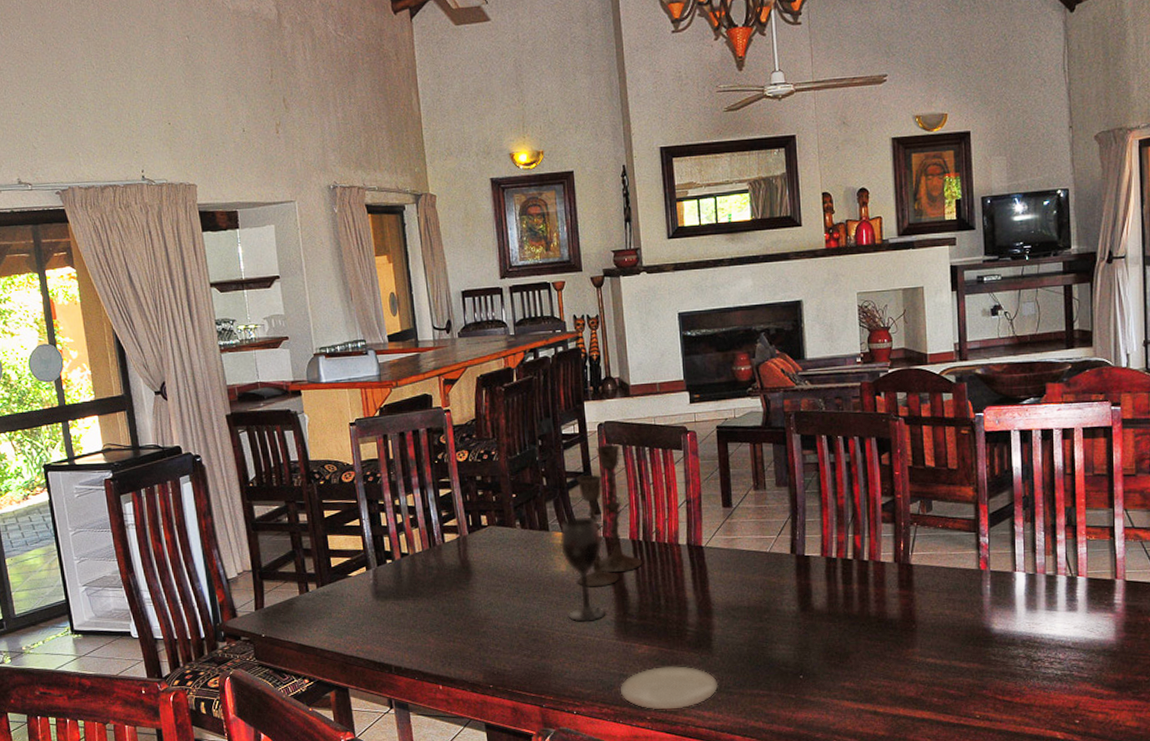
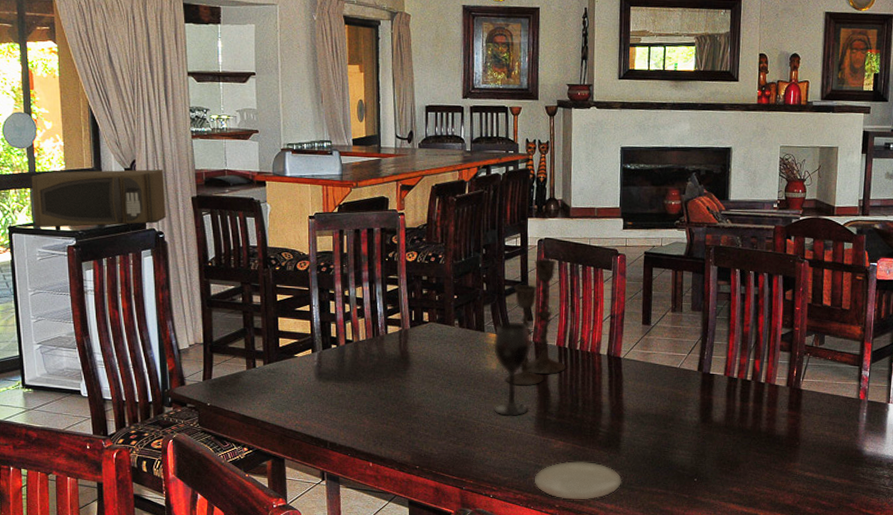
microwave: none [61,388,203,465] -> present [31,169,167,231]

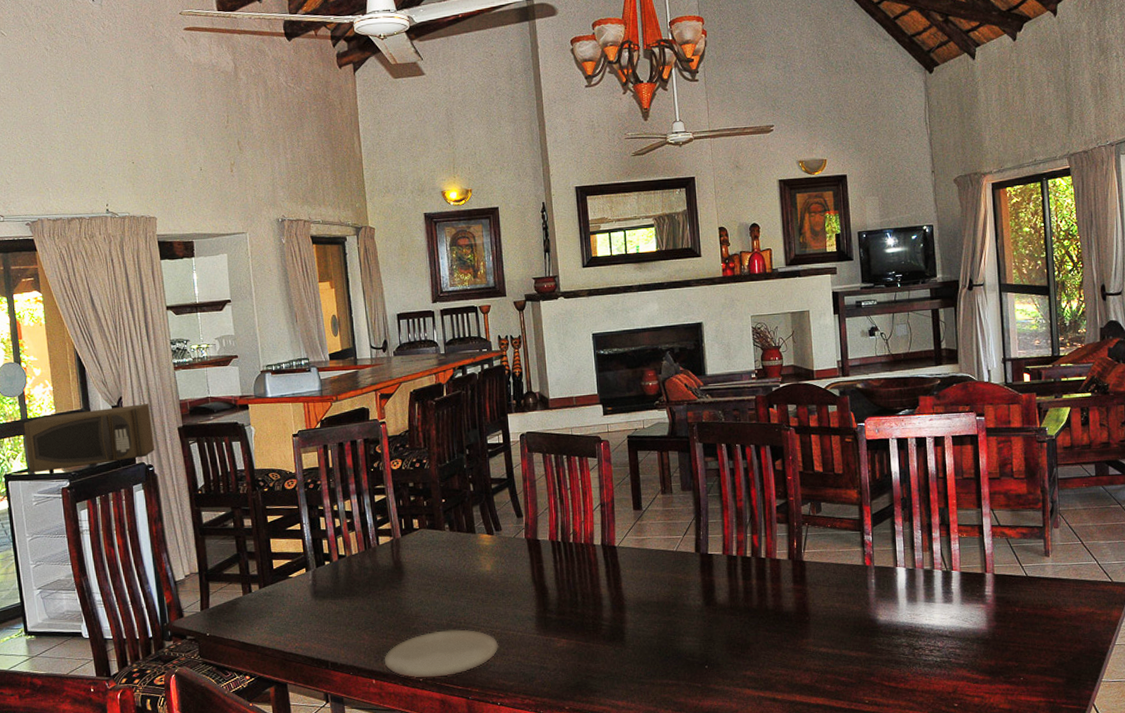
plate: none [382,422,497,466] -> present [384,629,499,678]
wine glass: present [493,321,531,416] -> none [485,520,528,618]
candlestick: present [506,259,566,386] -> none [501,453,562,585]
plate: present [534,461,623,500] -> none [540,658,631,701]

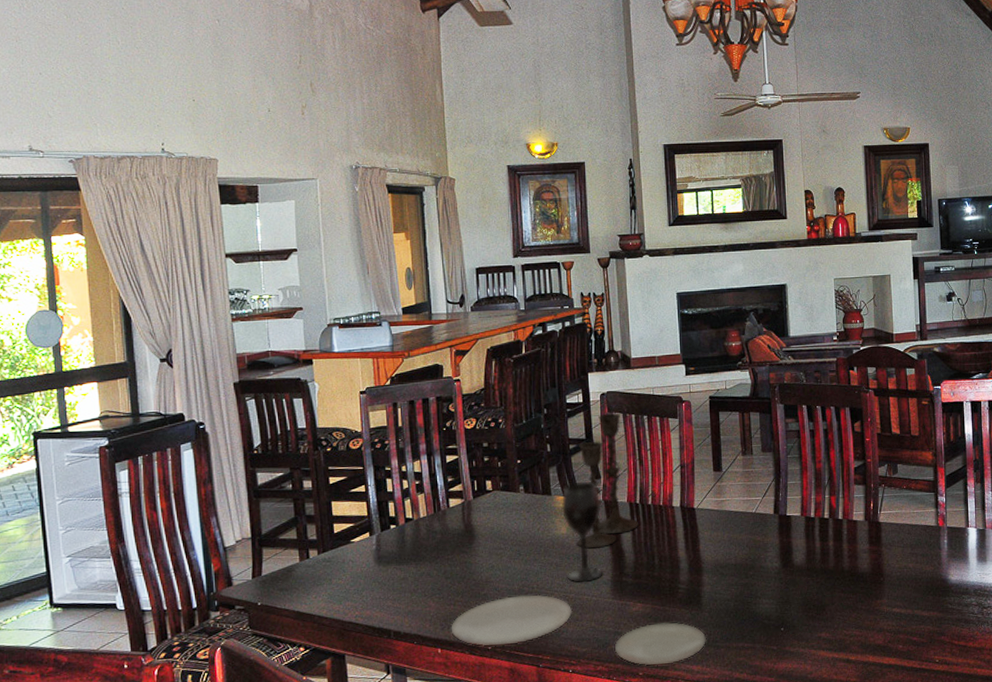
microwave: present [23,403,155,474] -> none [57,356,208,432]
wine glass: none [485,520,528,618] -> present [561,481,603,583]
candlestick: none [501,453,562,585] -> present [577,413,639,549]
plate: none [540,658,631,701] -> present [614,622,707,666]

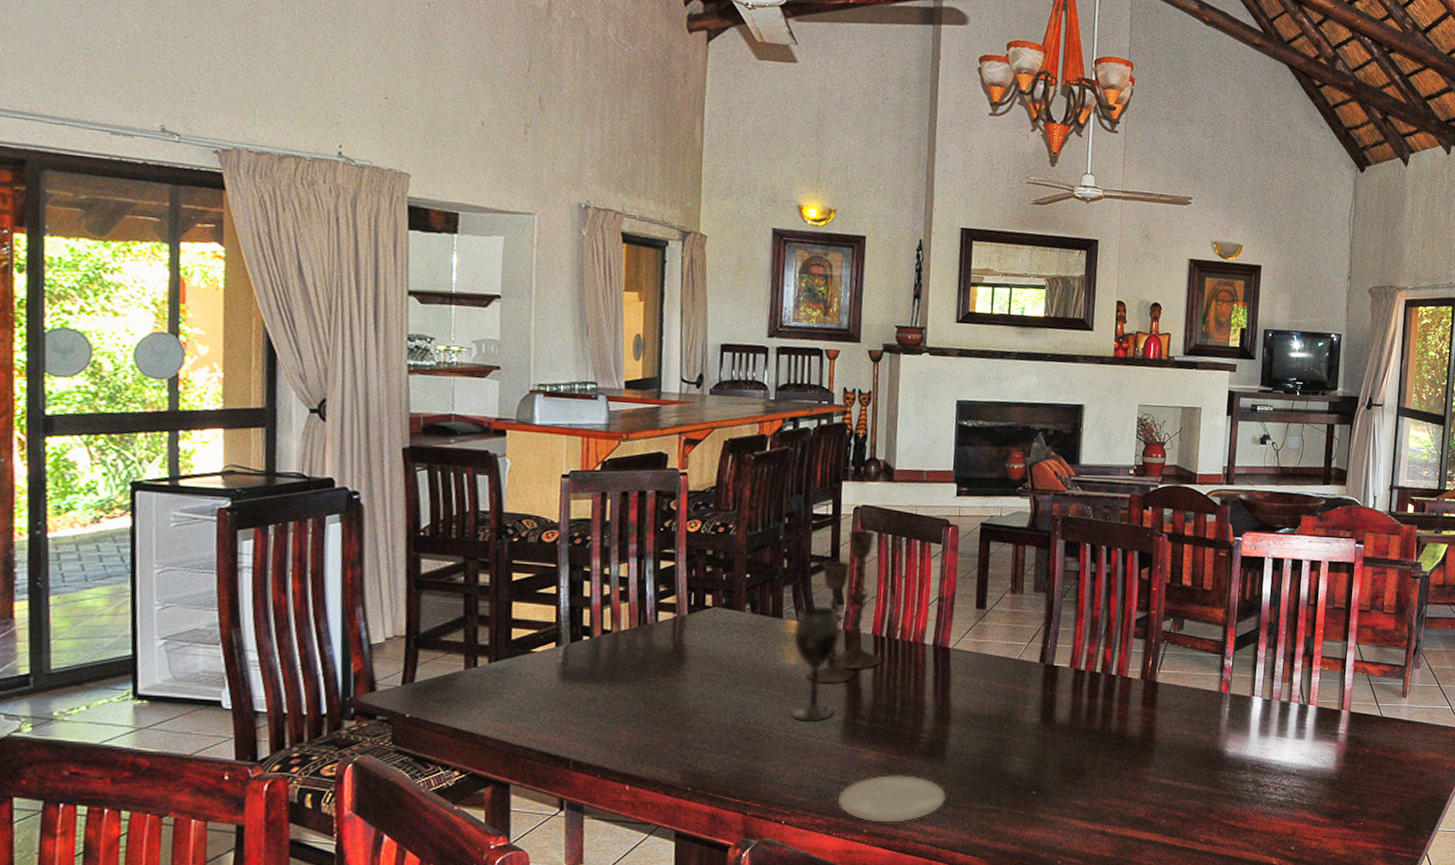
plate: present [451,594,573,647] -> none [644,731,793,787]

